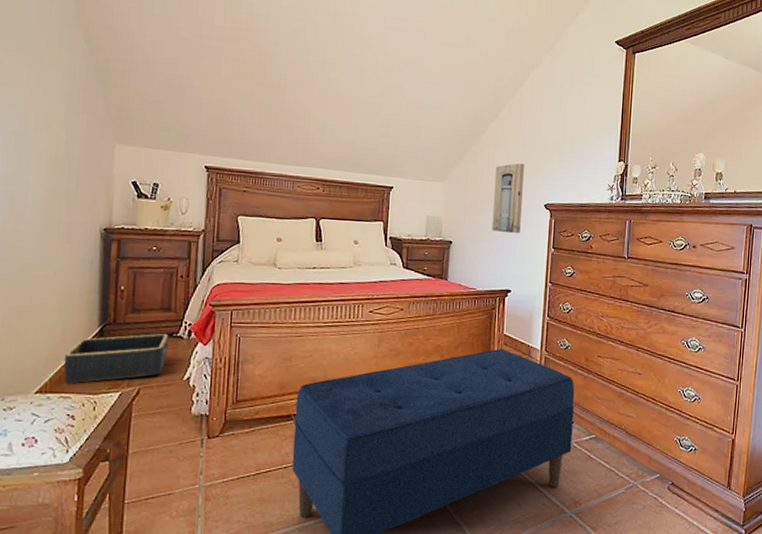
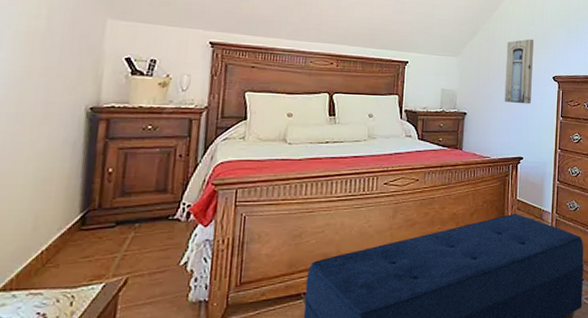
basket: present [63,334,169,384] -> none [34,217,164,279]

